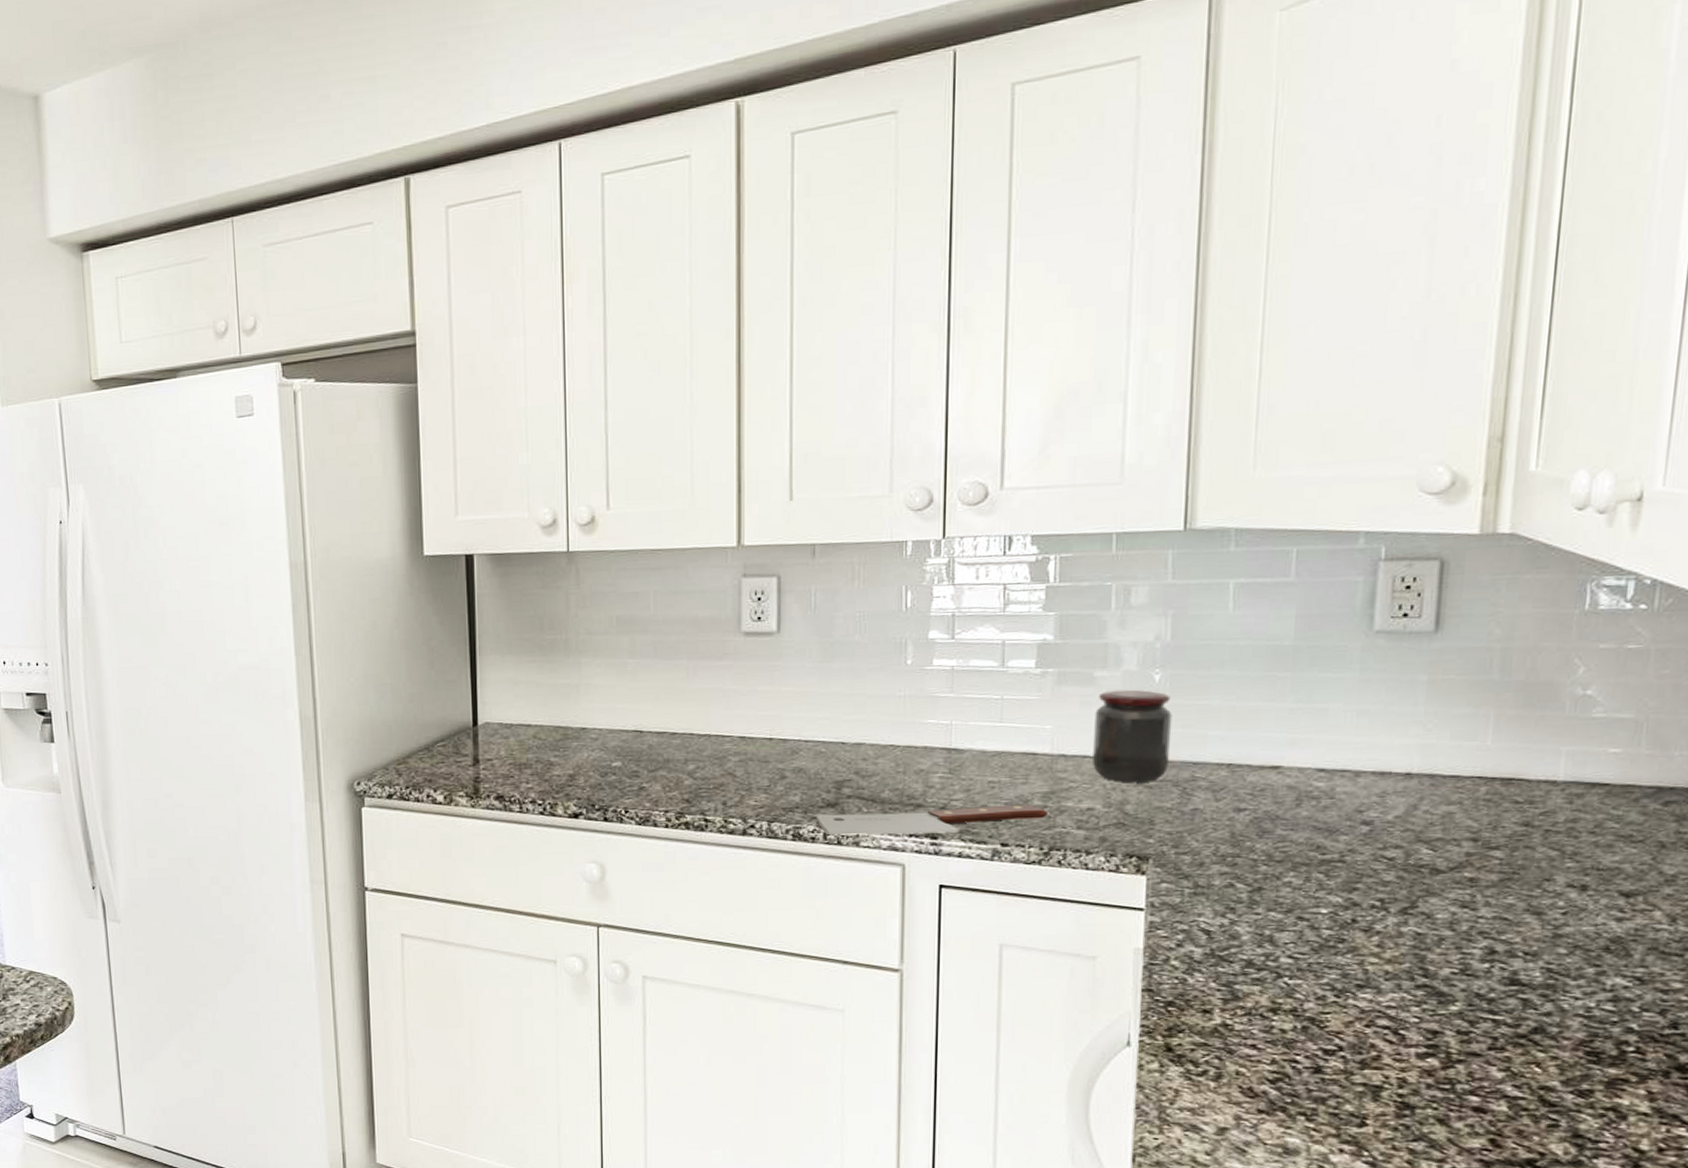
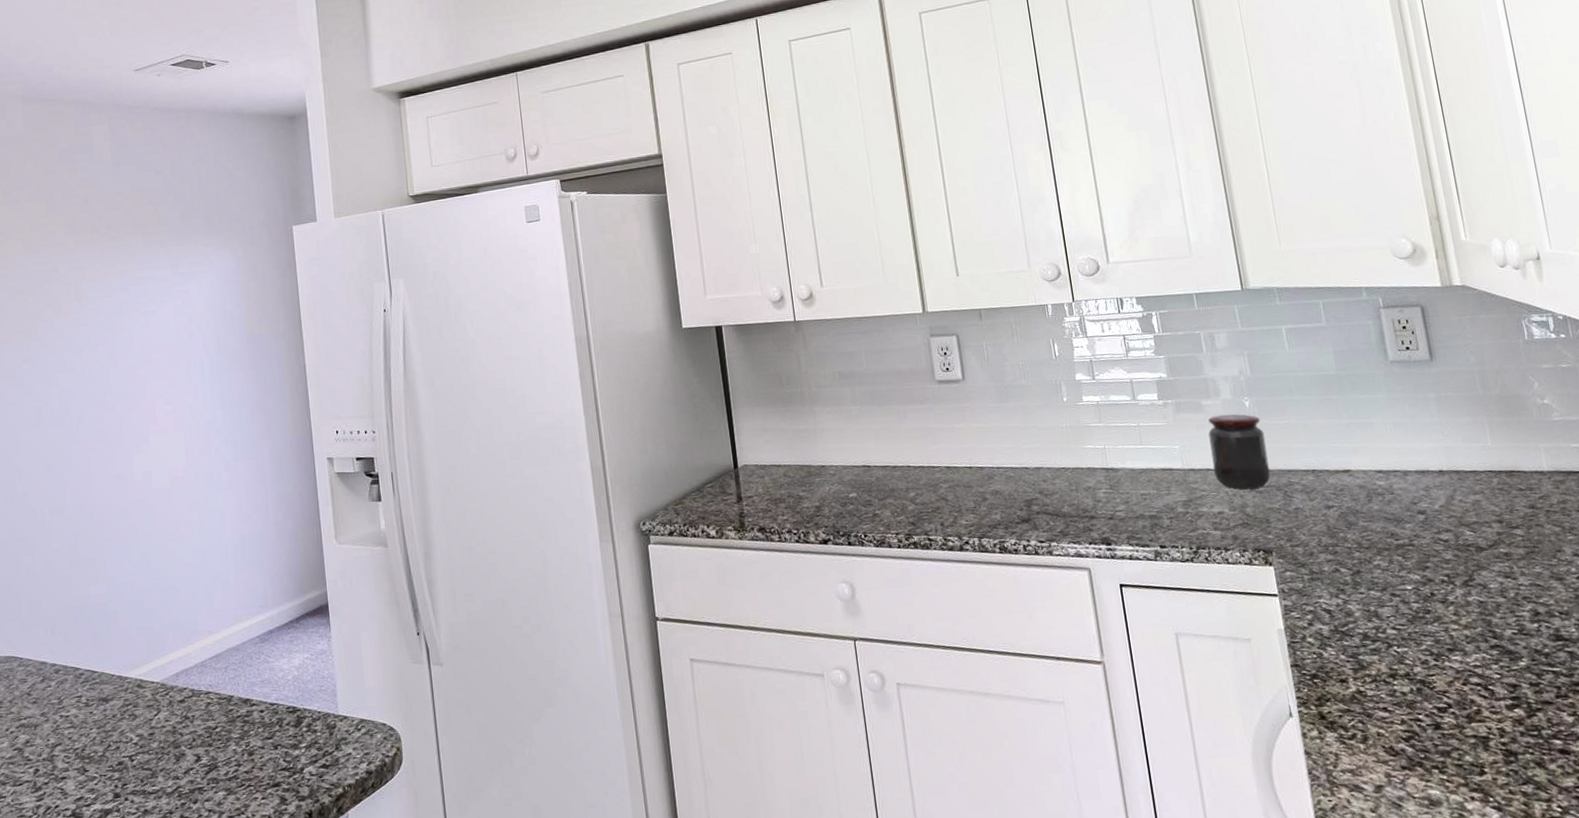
knife: present [817,804,1048,836] -> none [1015,511,1190,547]

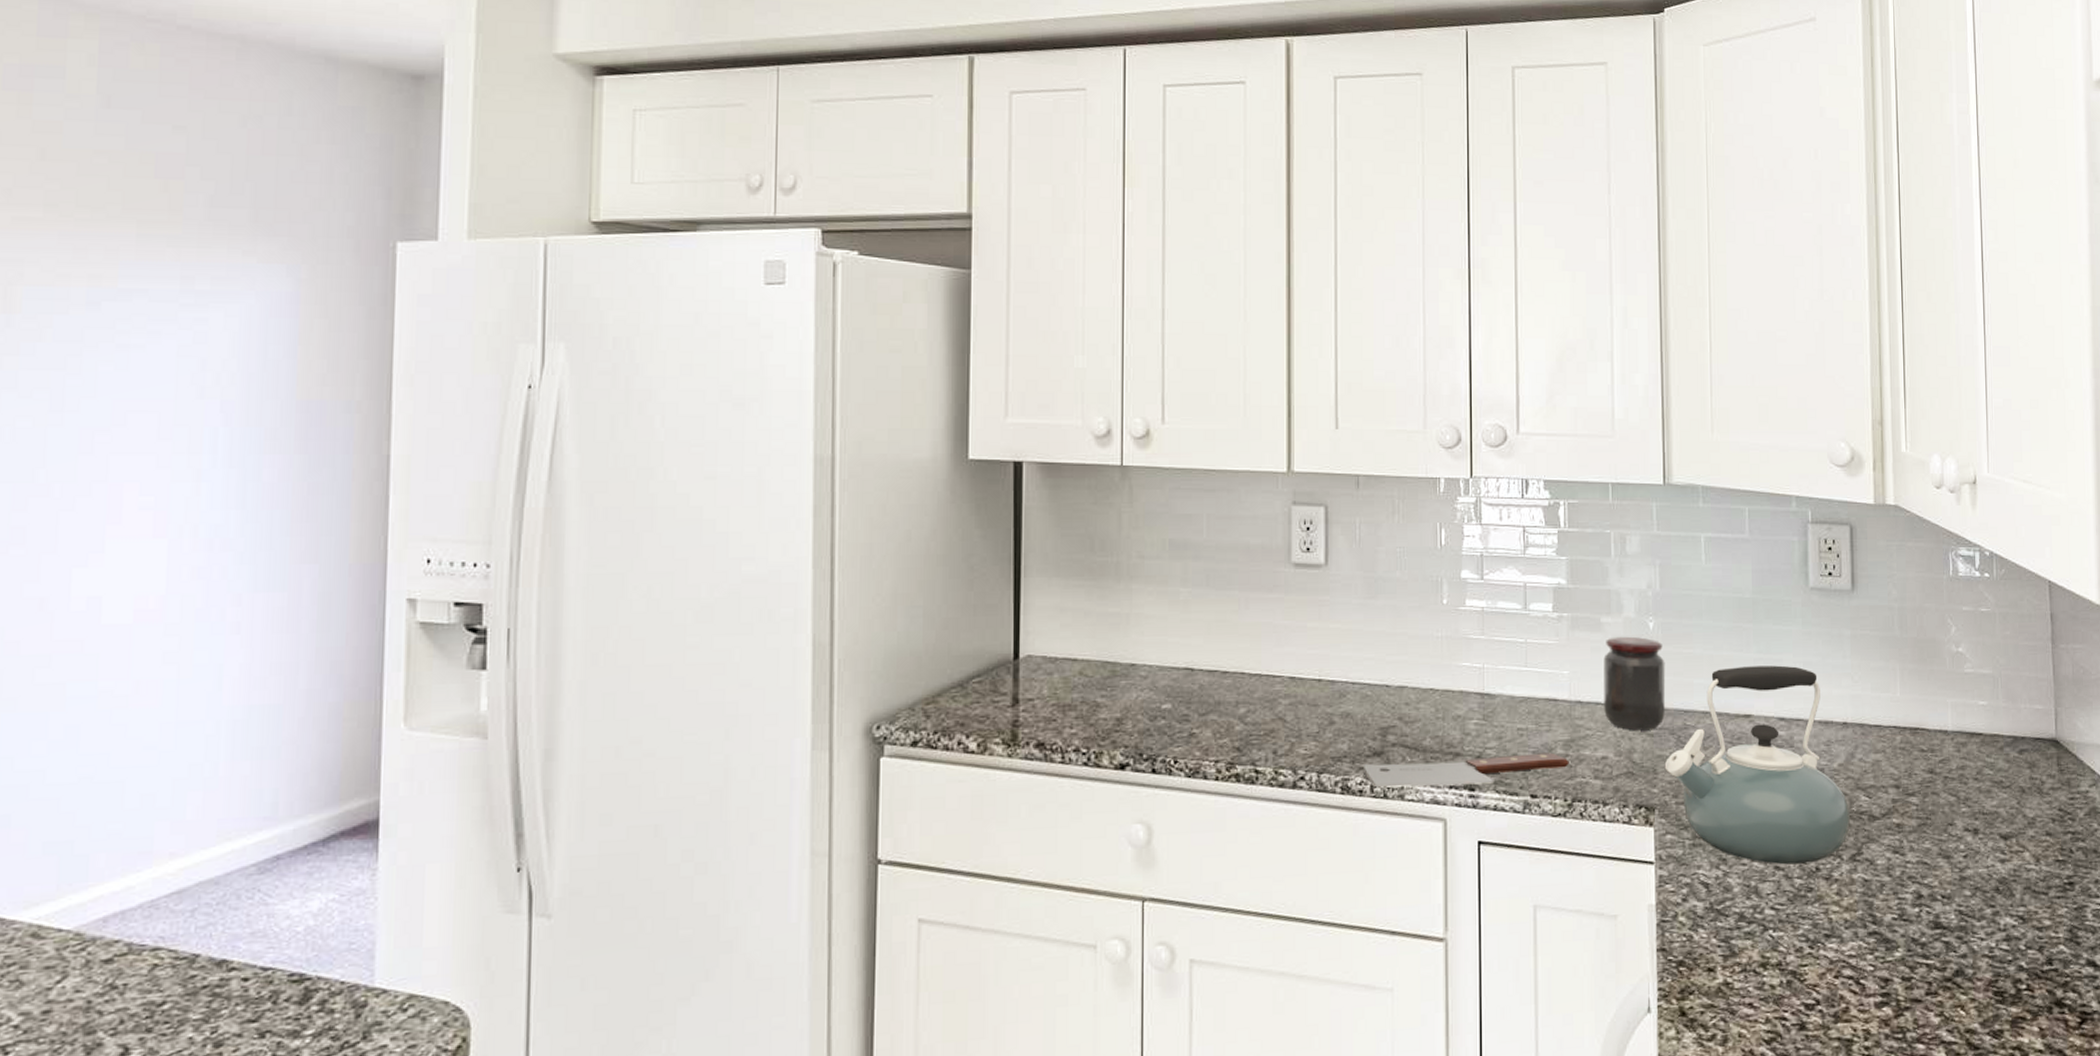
knife: none [1015,511,1190,547] -> present [1364,752,1569,788]
kettle: none [1275,427,1459,592] -> present [1664,665,1850,865]

